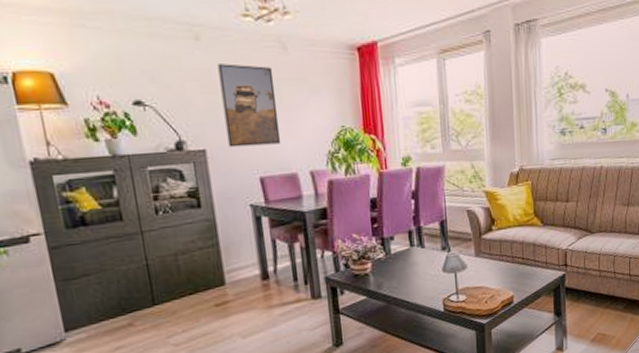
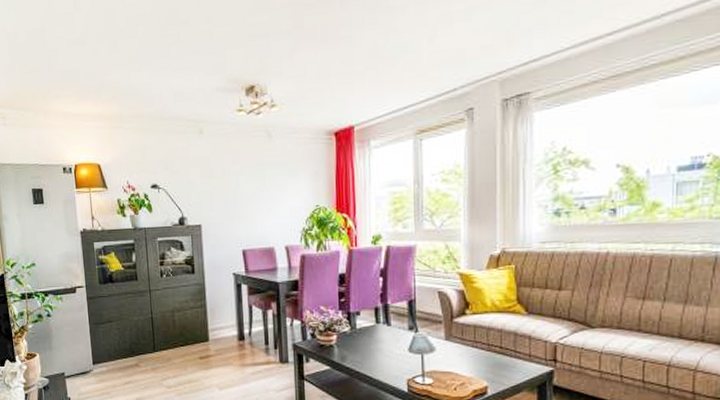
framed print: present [217,64,281,148] -> none [215,152,262,223]

